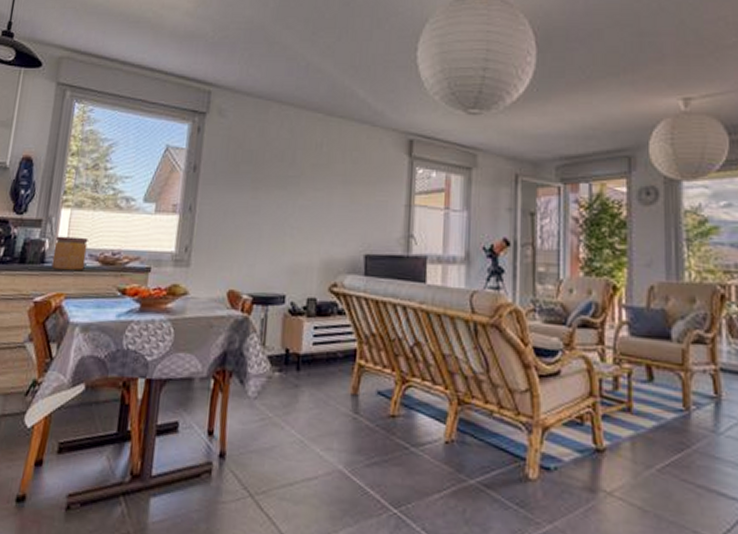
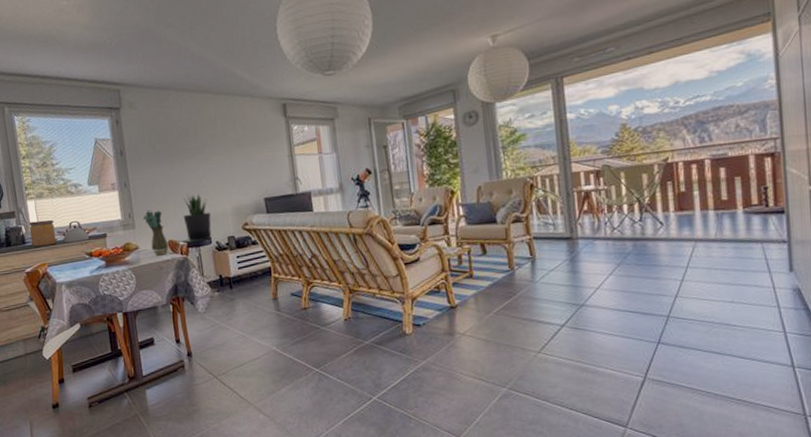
kettle: none [93,244,128,272] -> present [63,221,89,243]
vase: none [202,244,229,309] -> present [143,209,169,256]
planter: none [254,234,291,297] -> present [183,194,212,241]

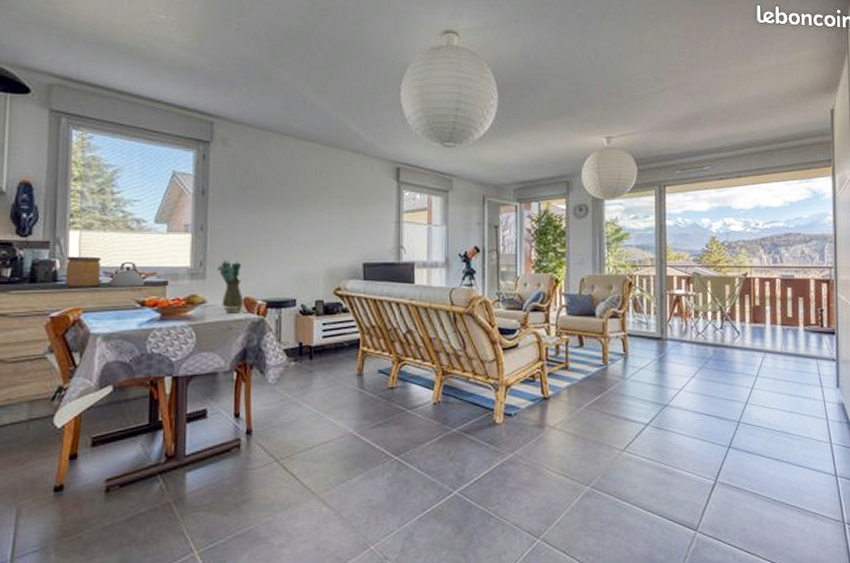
planter: present [183,194,212,241] -> none [266,248,299,301]

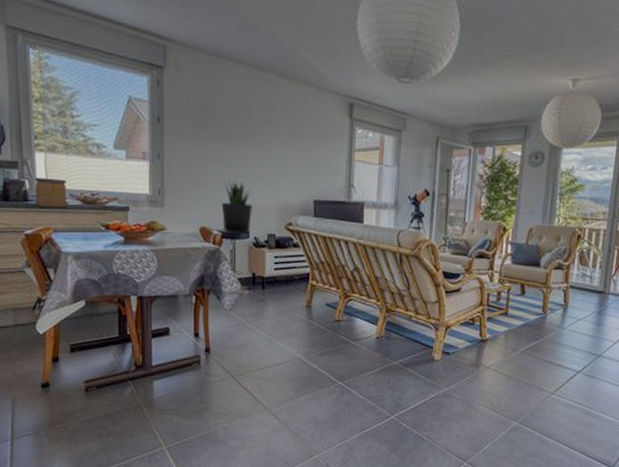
kettle: present [109,262,144,287] -> none [76,186,107,211]
vase: present [217,259,244,313] -> none [175,188,201,242]
planter: none [266,248,299,301] -> present [221,180,252,233]

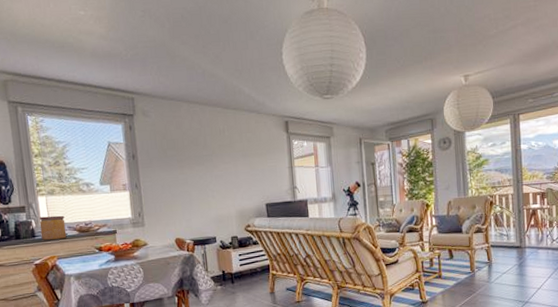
planter: present [221,180,252,233] -> none [190,197,217,240]

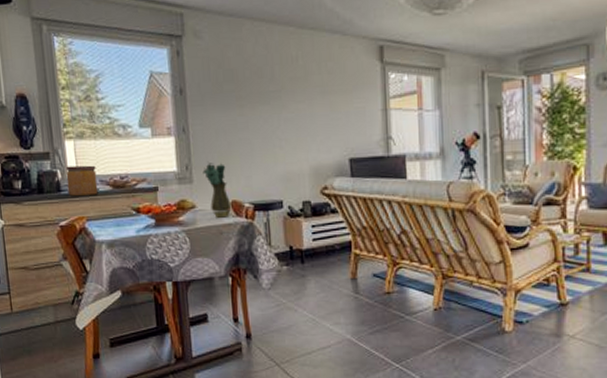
vase: none [152,209,176,252] -> present [202,161,232,218]

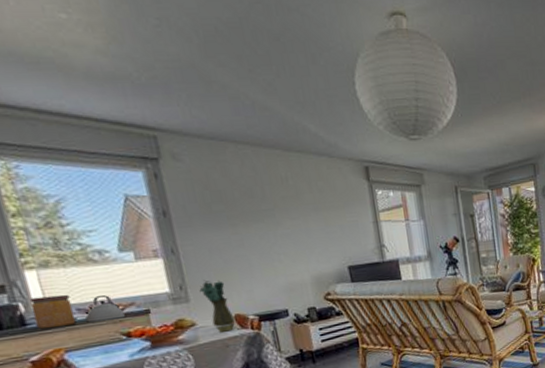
kettle: none [106,169,137,194] -> present [85,295,125,323]

